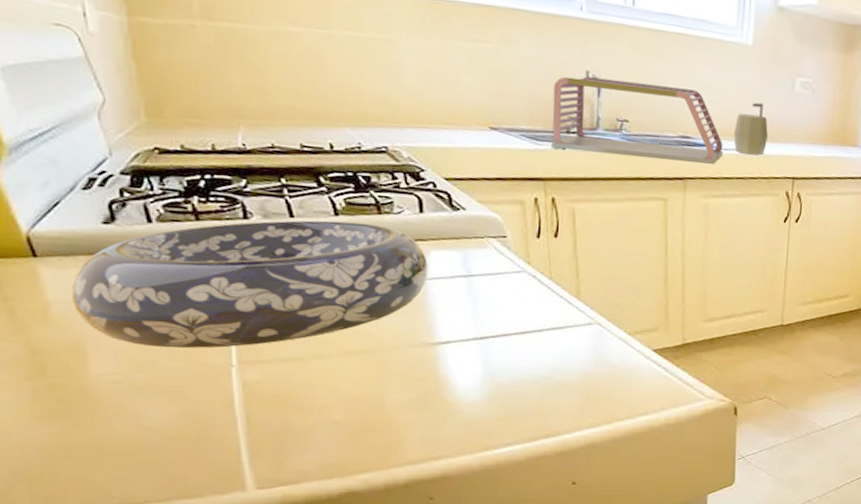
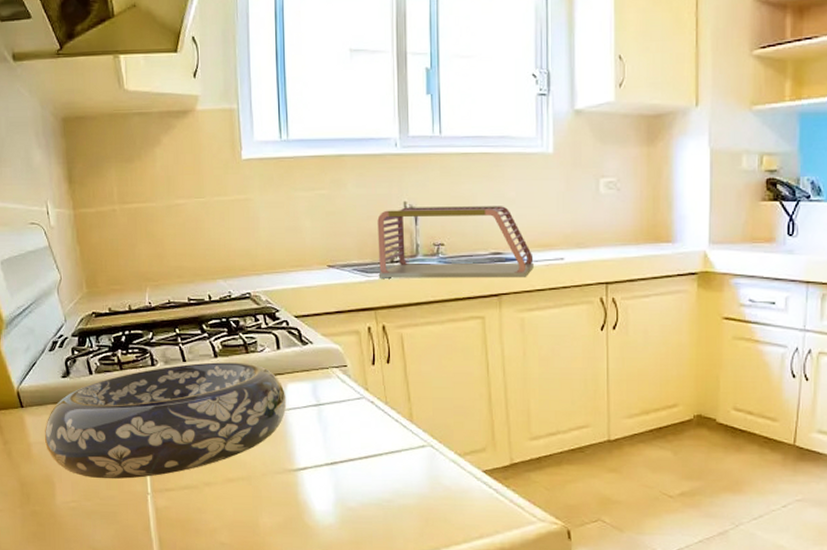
soap dispenser: present [734,102,768,156] -> none [543,209,576,265]

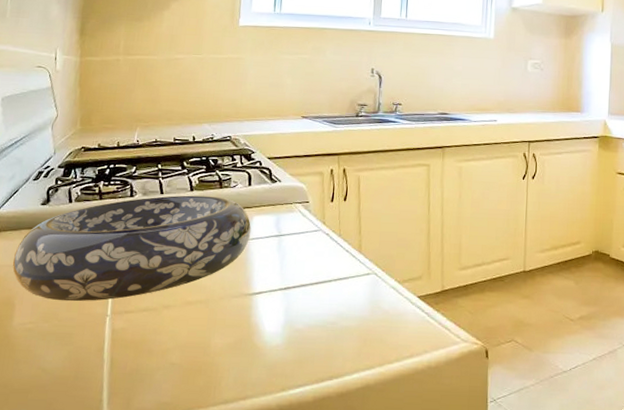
dish rack: present [377,206,534,278] -> none [344,73,473,135]

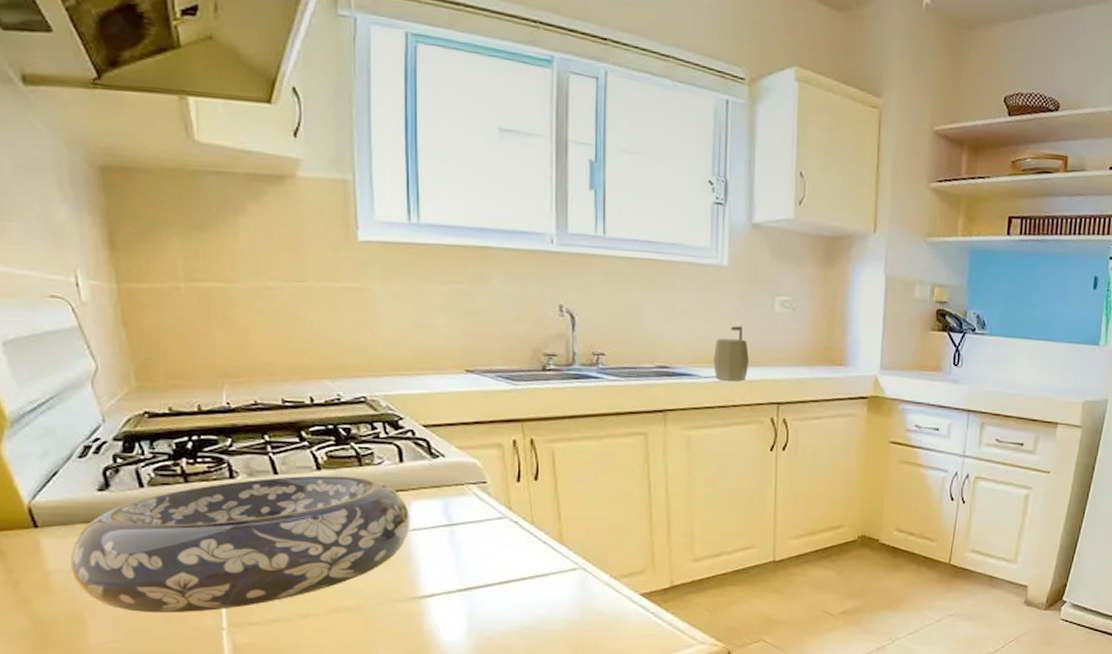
soap dispenser: none [481,82,508,125] -> present [713,325,749,383]

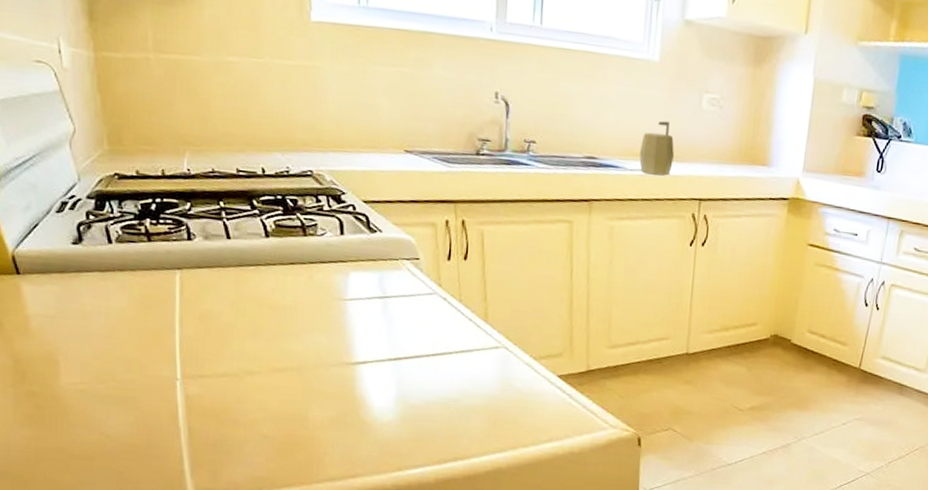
decorative bowl: present [70,475,411,614] -> none [46,242,348,362]

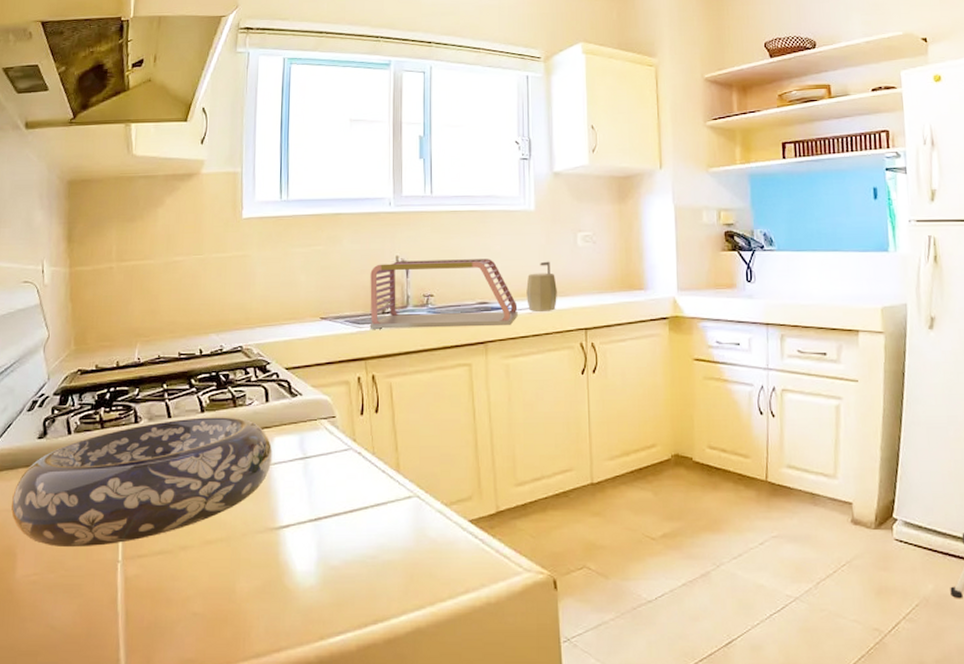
decorative bowl: none [46,242,348,362] -> present [11,417,273,548]
dish rack: none [461,98,629,186] -> present [369,259,518,329]

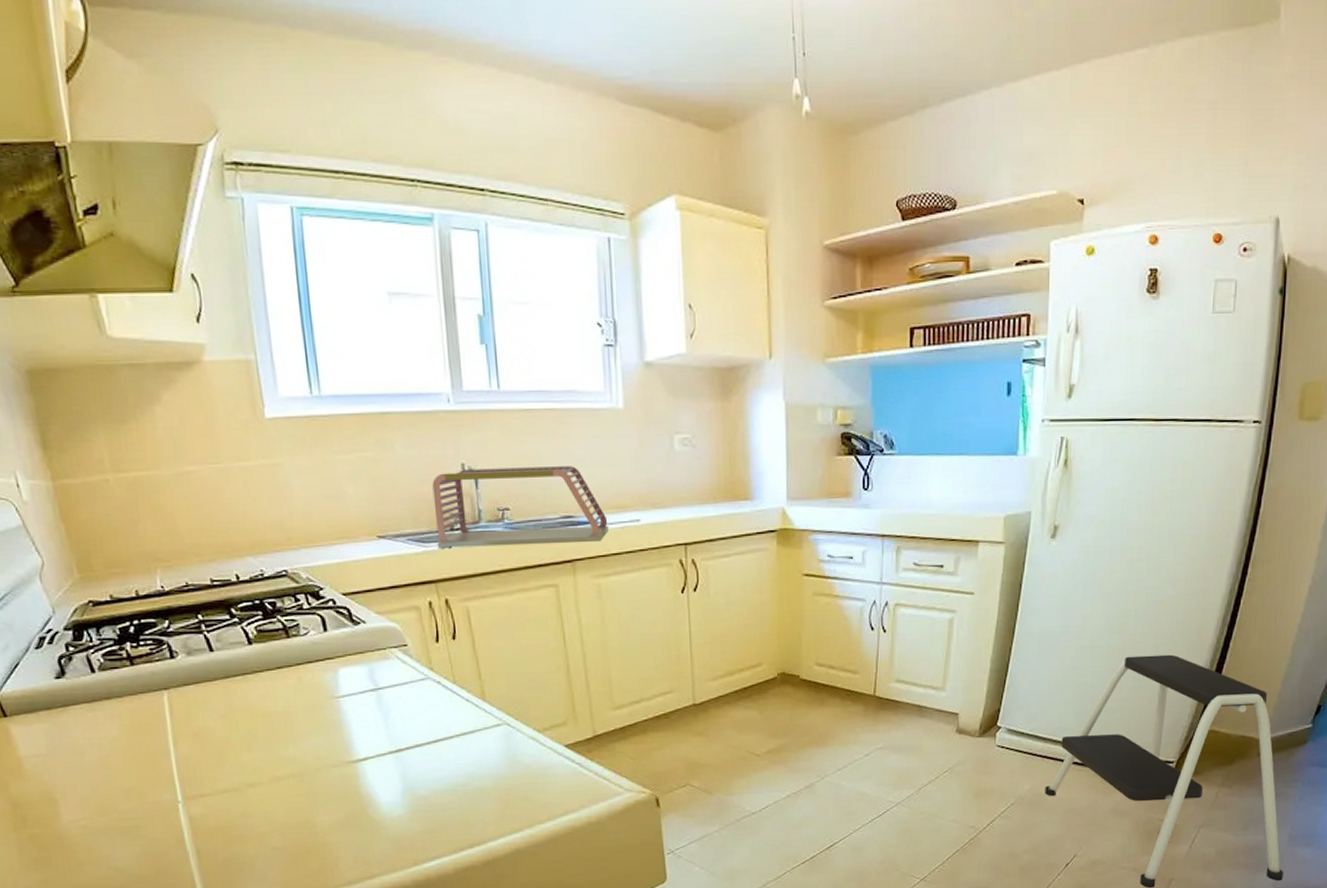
decorative bowl: present [11,417,273,548] -> none [37,648,340,791]
soap dispenser: present [526,261,557,313] -> none [617,468,653,527]

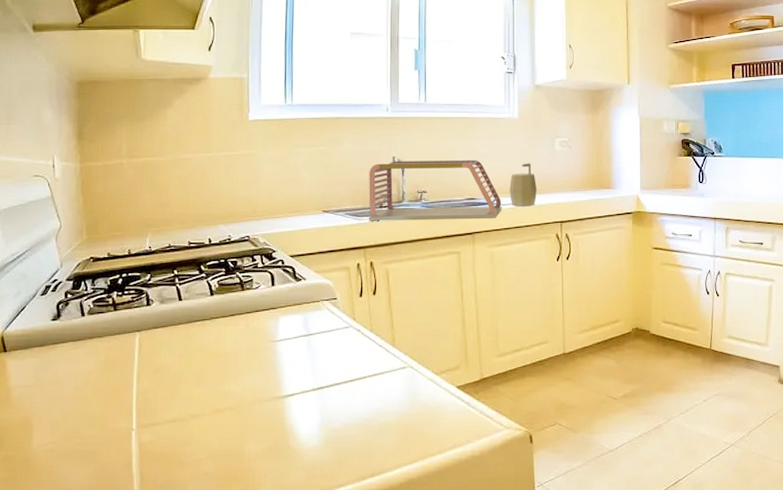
soap dispenser: none [617,468,653,527] -> present [510,163,537,208]

